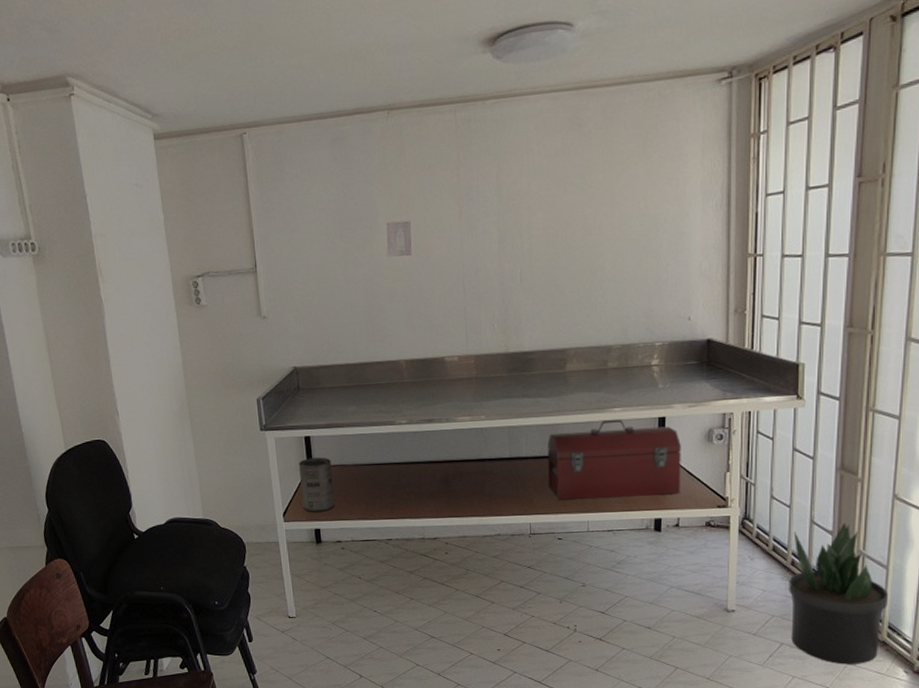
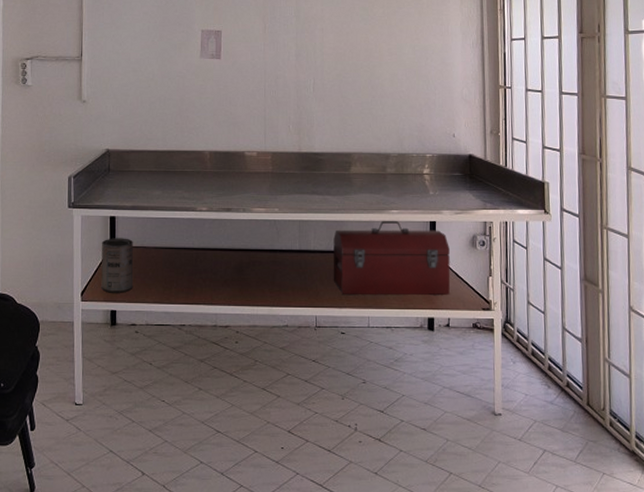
planter: present [789,523,888,665] -> none [547,331,633,474]

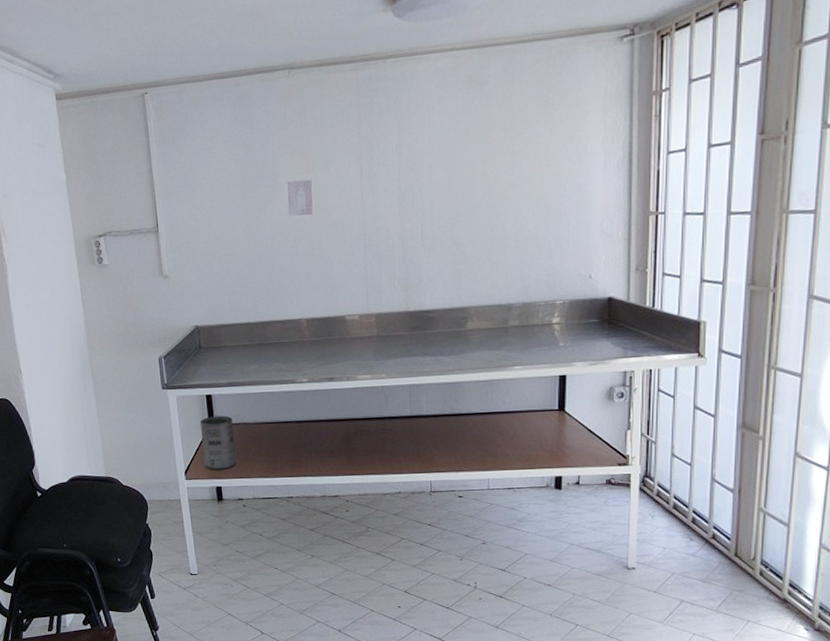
toolbox: present [333,220,451,295] -> none [448,377,582,458]

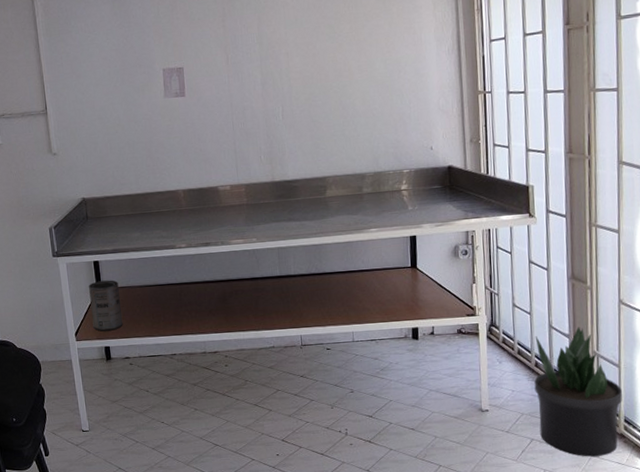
planter: none [689,481,789,622] -> present [534,327,622,457]

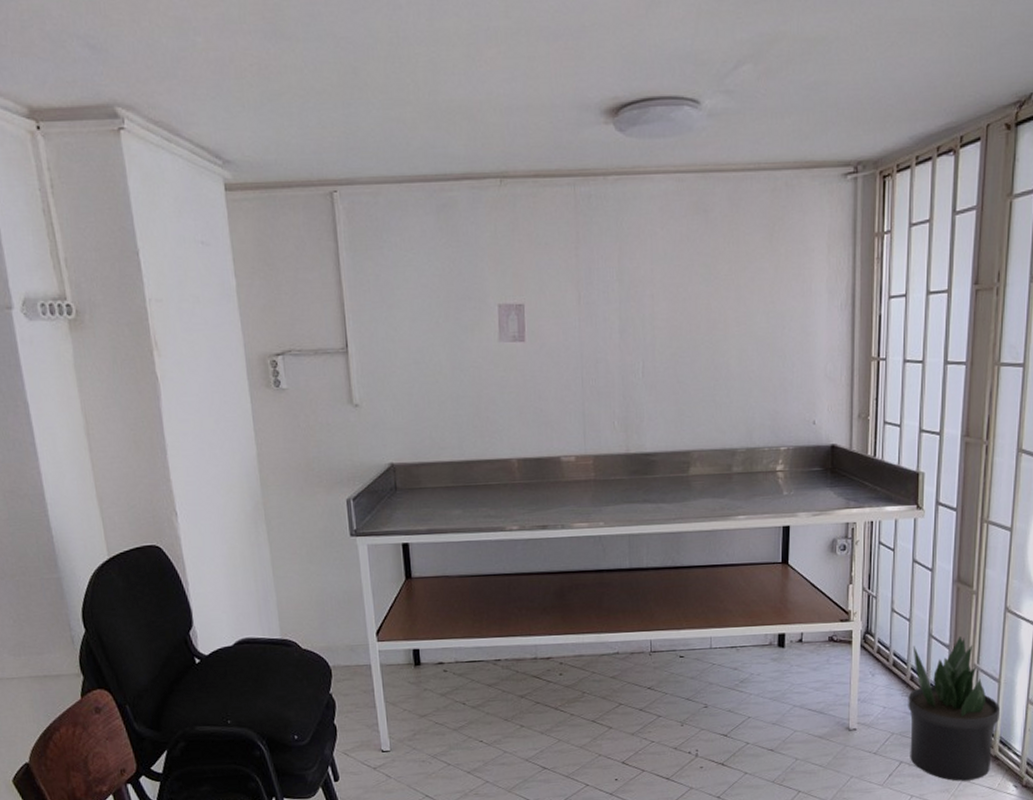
paint can: present [88,280,123,332] -> none [394,567,437,631]

